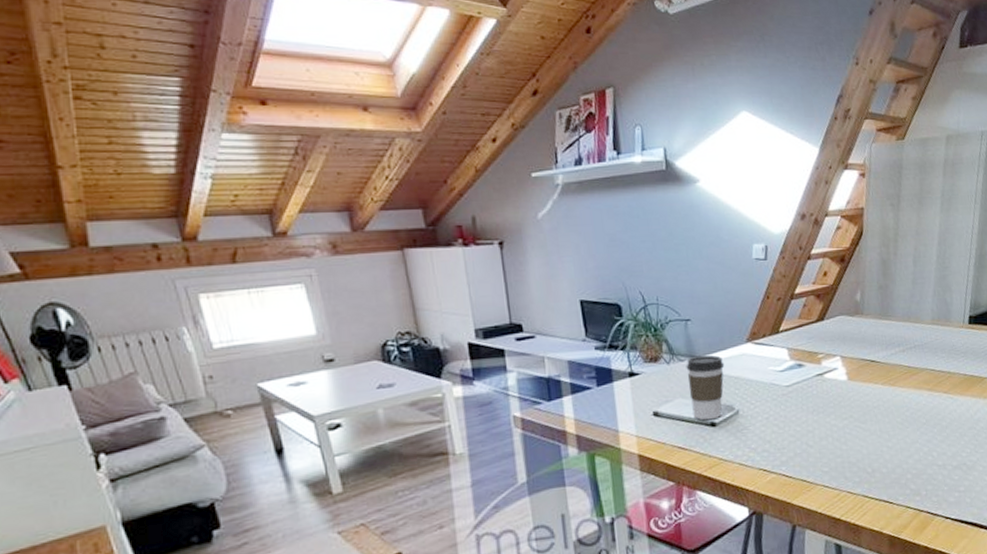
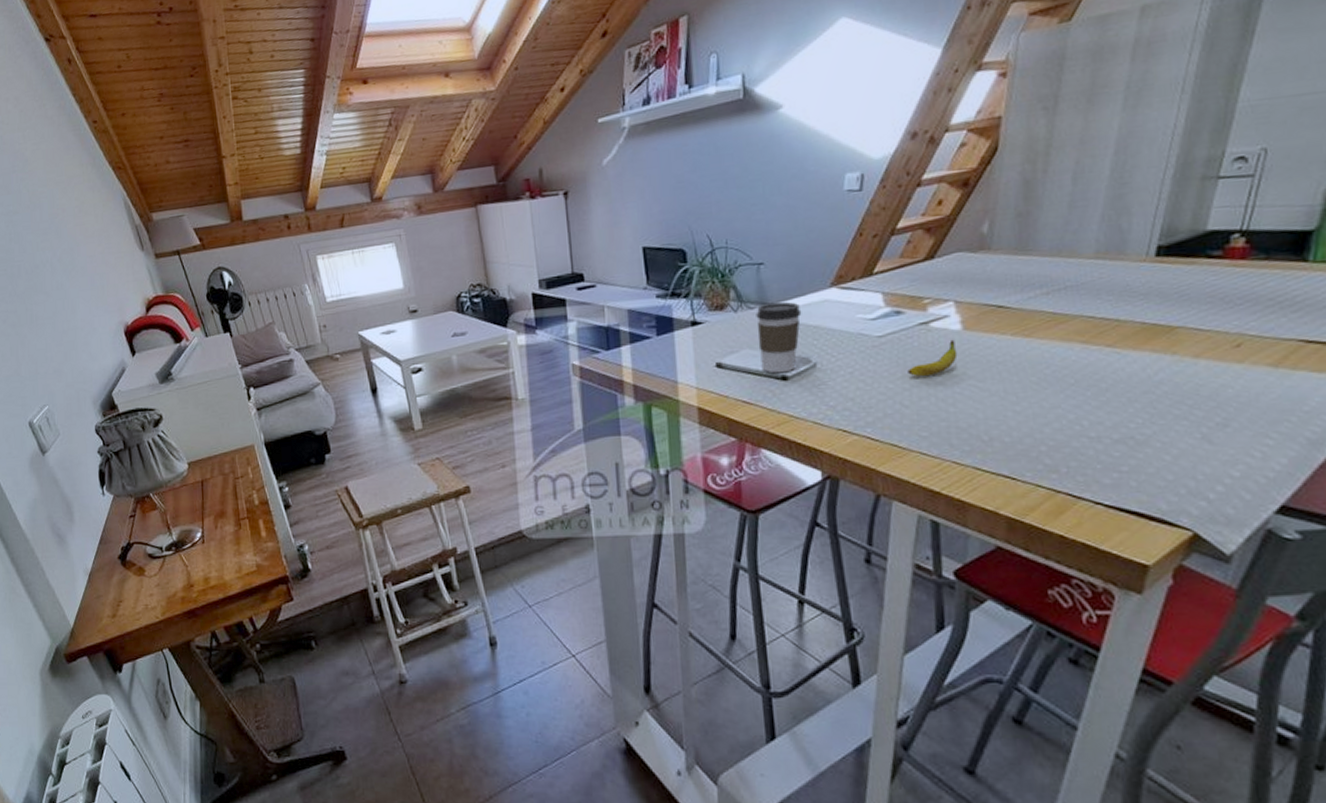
fruit: none [810,388,846,420] -> present [907,339,958,376]

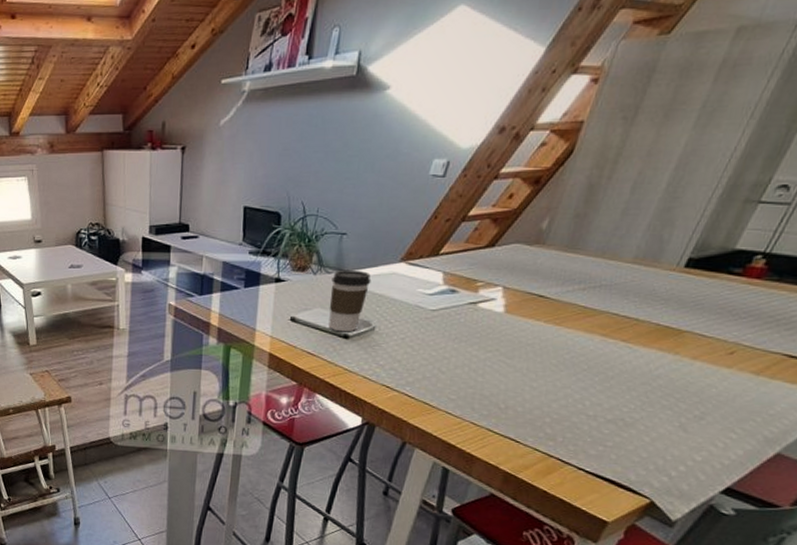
fruit: present [907,339,958,376] -> none [450,320,496,348]

